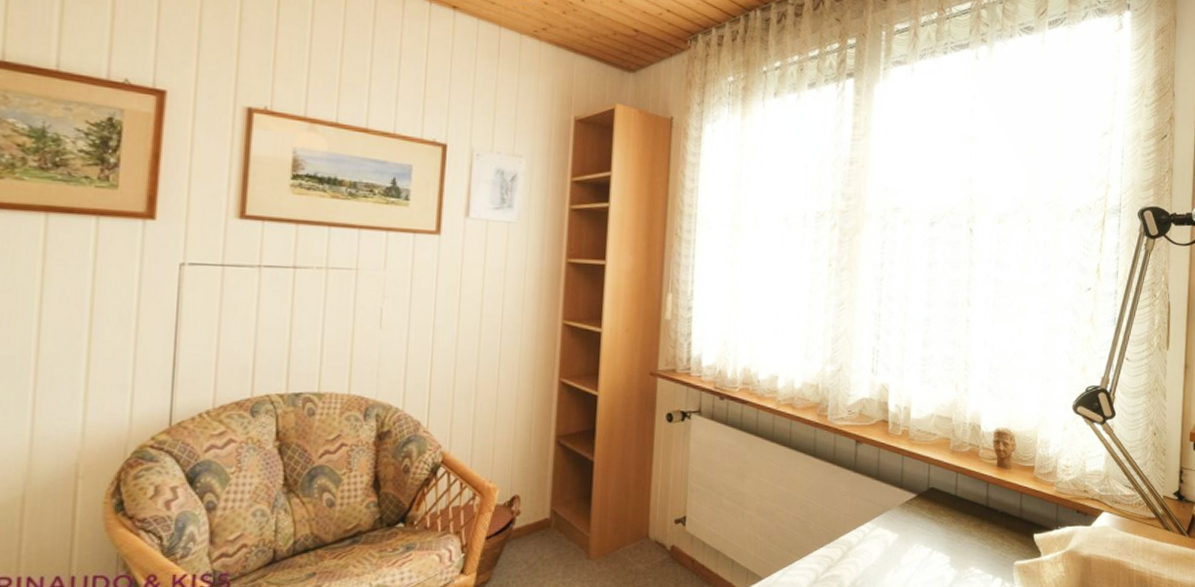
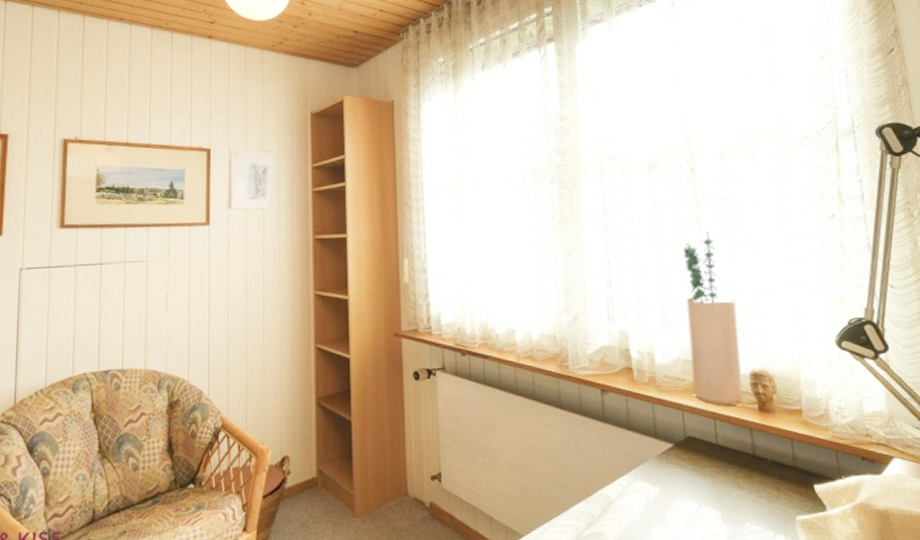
vase: none [942,293,992,460] -> present [683,231,743,405]

